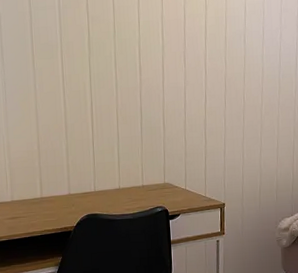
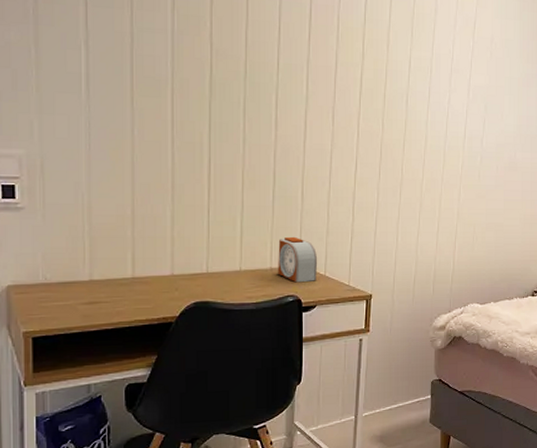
alarm clock: none [147,159,179,196] -> present [278,236,318,283]

